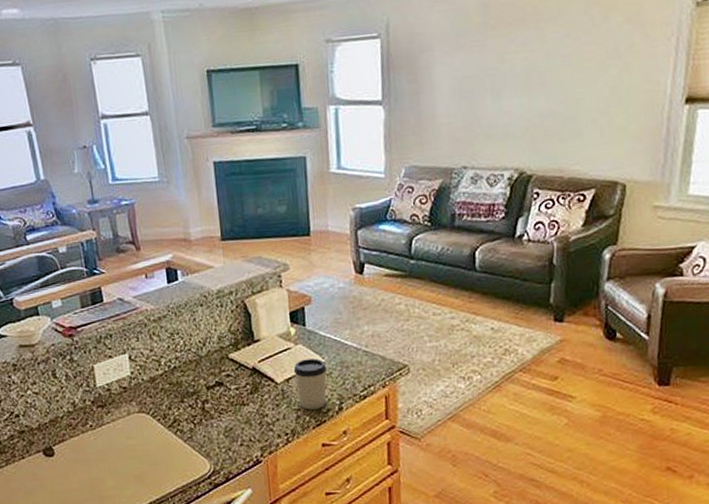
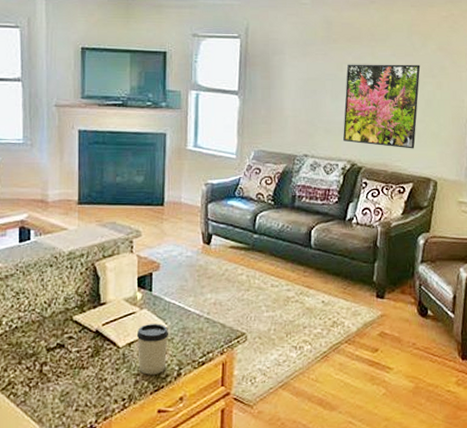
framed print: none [507,44,603,149] -> present [342,64,421,149]

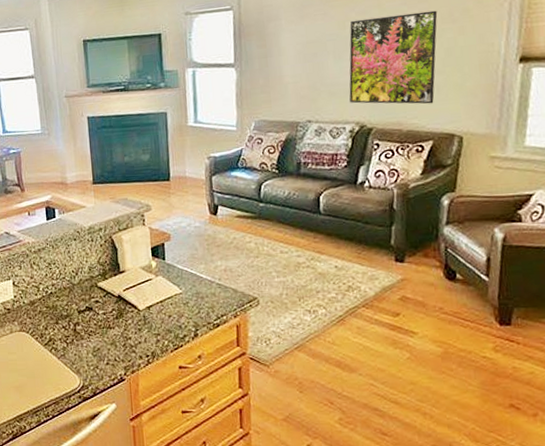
cup: present [136,323,169,375] -> none [154,289,184,335]

